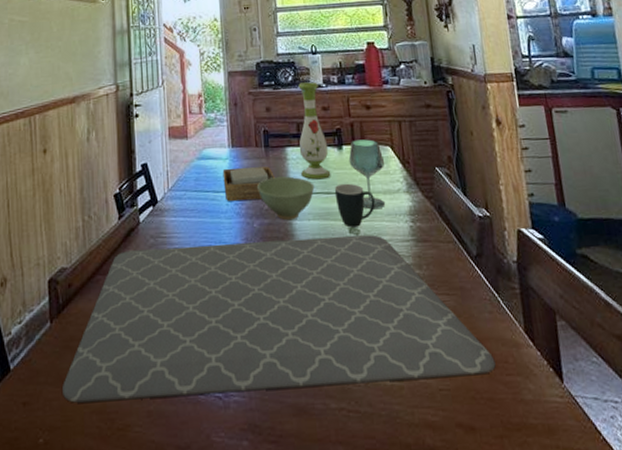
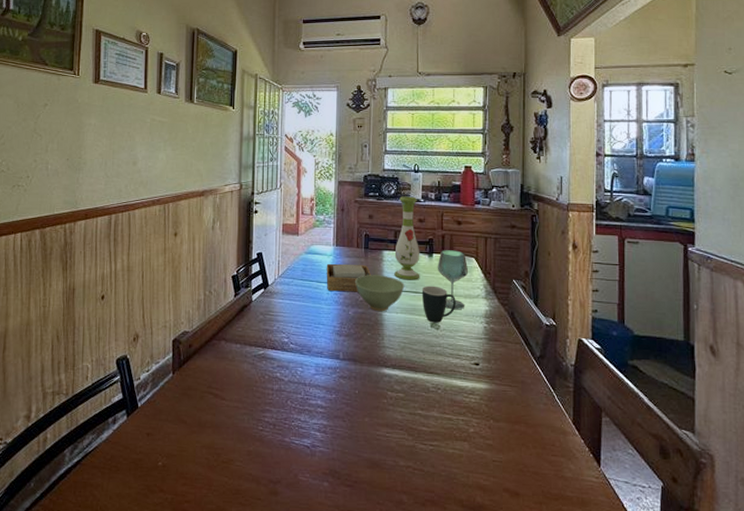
placemat: present [63,234,496,404] -> none [180,323,544,453]

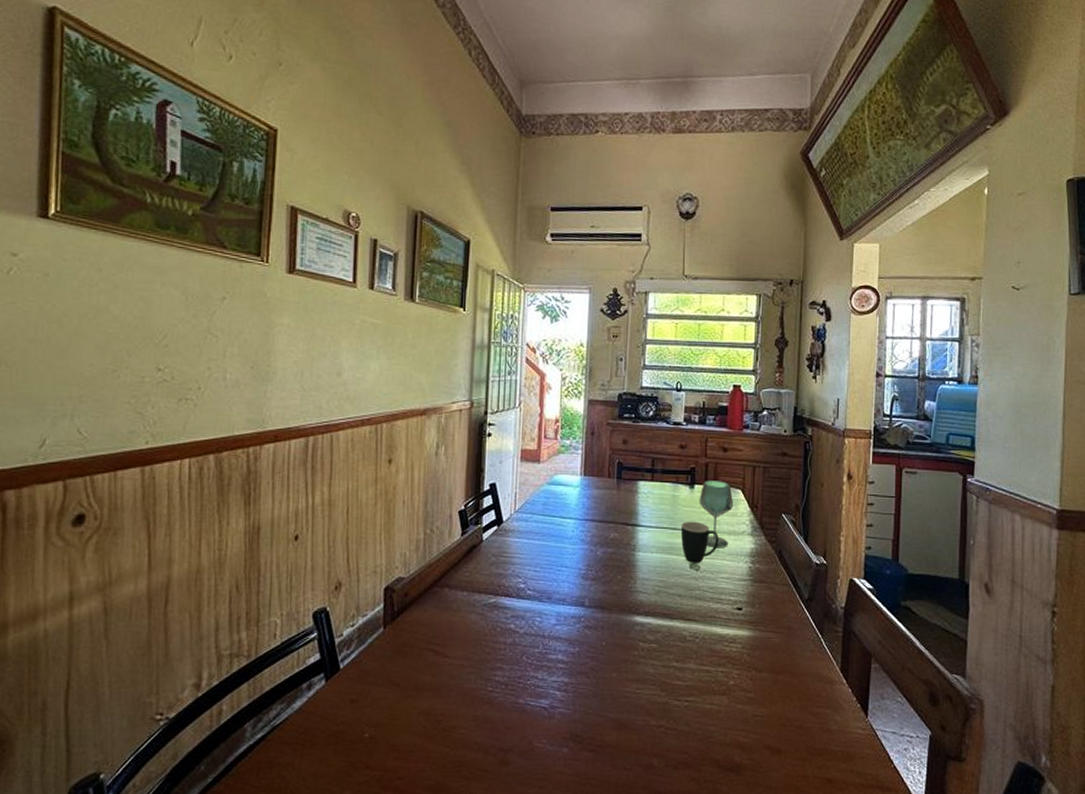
napkin holder: present [326,263,371,292] -> none [571,496,623,529]
bowl: present [355,275,405,312] -> none [605,509,662,552]
vase: present [394,196,420,280] -> none [650,418,681,515]

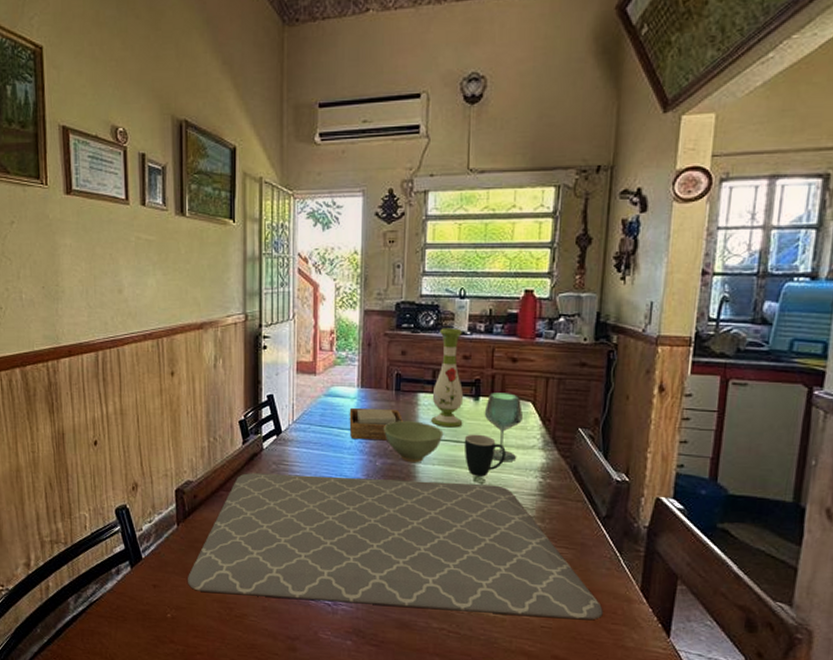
placemat: none [391,567,809,706] -> present [188,473,603,621]
napkin holder: none [571,496,623,529] -> present [349,407,403,441]
bowl: none [605,509,662,552] -> present [384,421,444,463]
vase: none [650,418,681,515] -> present [431,328,464,428]

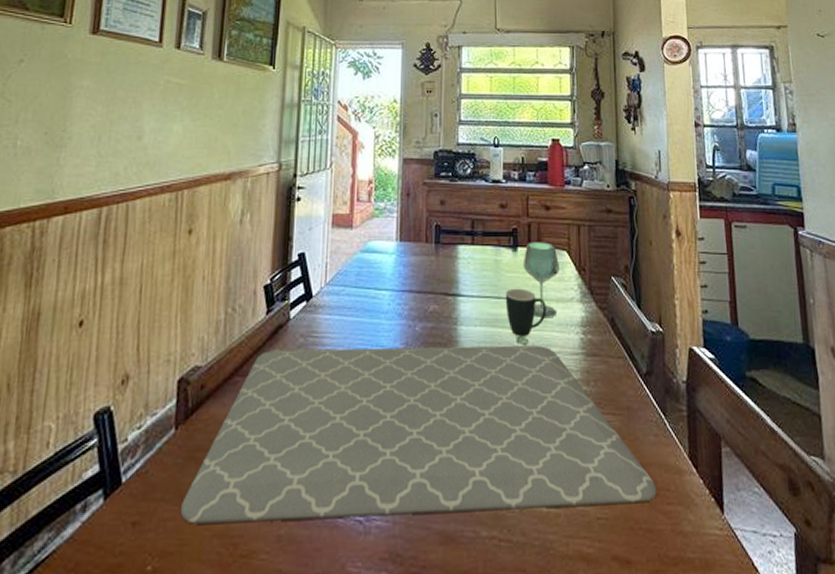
napkin holder: present [349,407,403,441] -> none [387,263,443,302]
bowl: present [384,421,444,463] -> none [424,277,485,326]
vase: present [431,328,464,428] -> none [471,176,503,282]

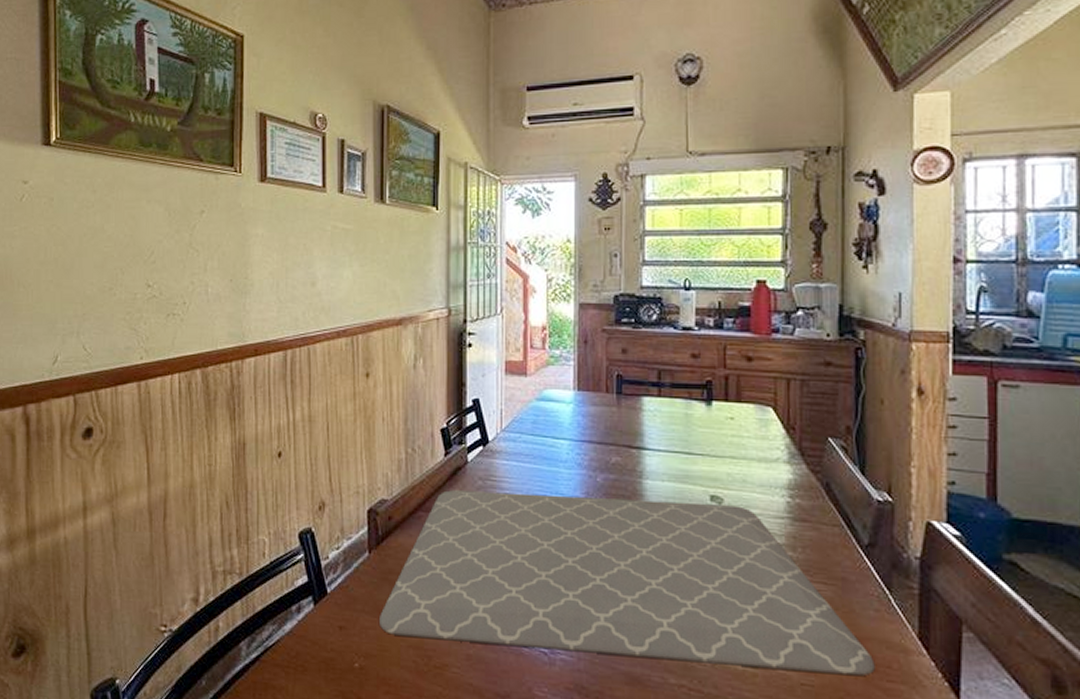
mug: present [505,288,546,337] -> none [697,444,746,495]
wine glass: present [523,242,560,318] -> none [718,396,764,478]

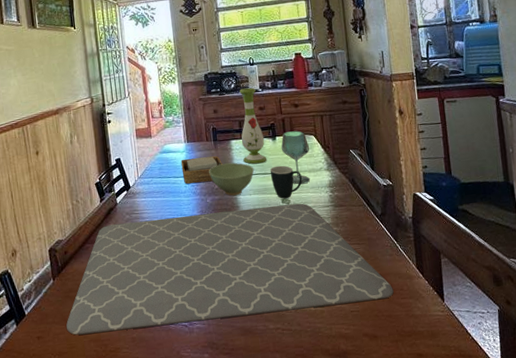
napkin holder: none [565,413,626,452] -> present [180,156,222,184]
bowl: none [605,429,673,479] -> present [209,162,254,196]
vase: none [658,323,695,437] -> present [239,87,267,164]
mug: none [697,444,746,495] -> present [270,165,302,199]
wine glass: none [718,396,764,478] -> present [281,131,310,184]

